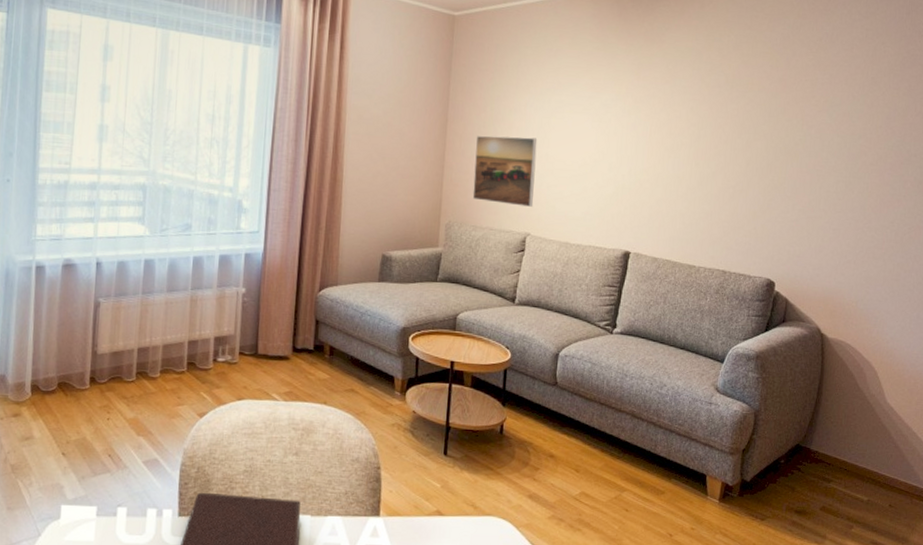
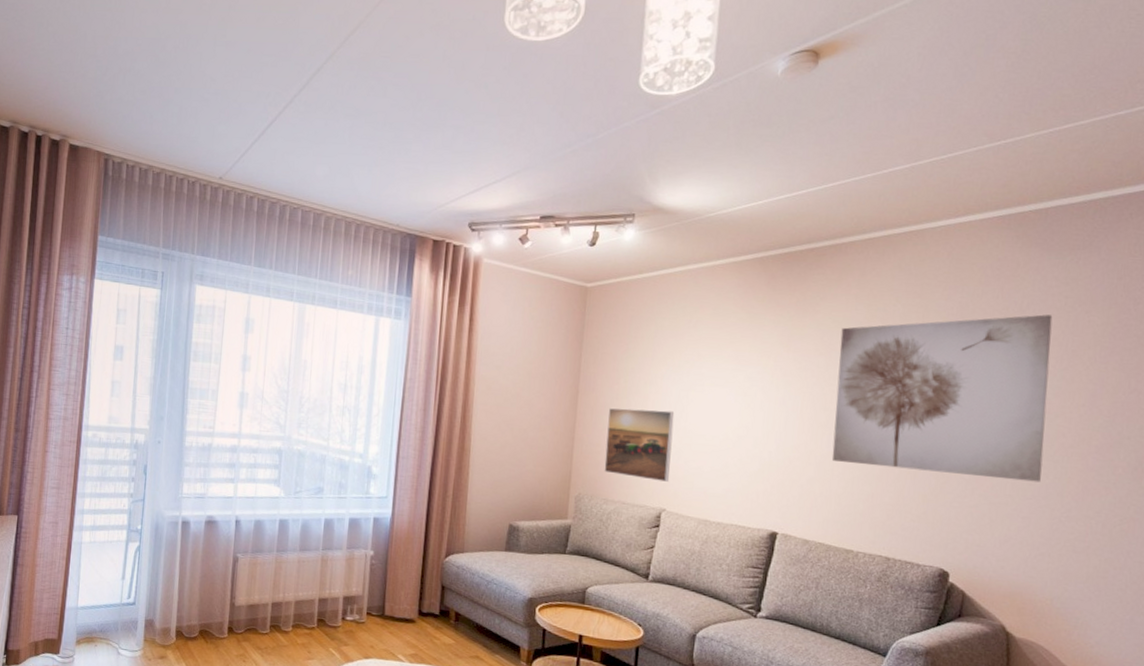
wall art: none [676,45,856,197] -> present [831,314,1053,483]

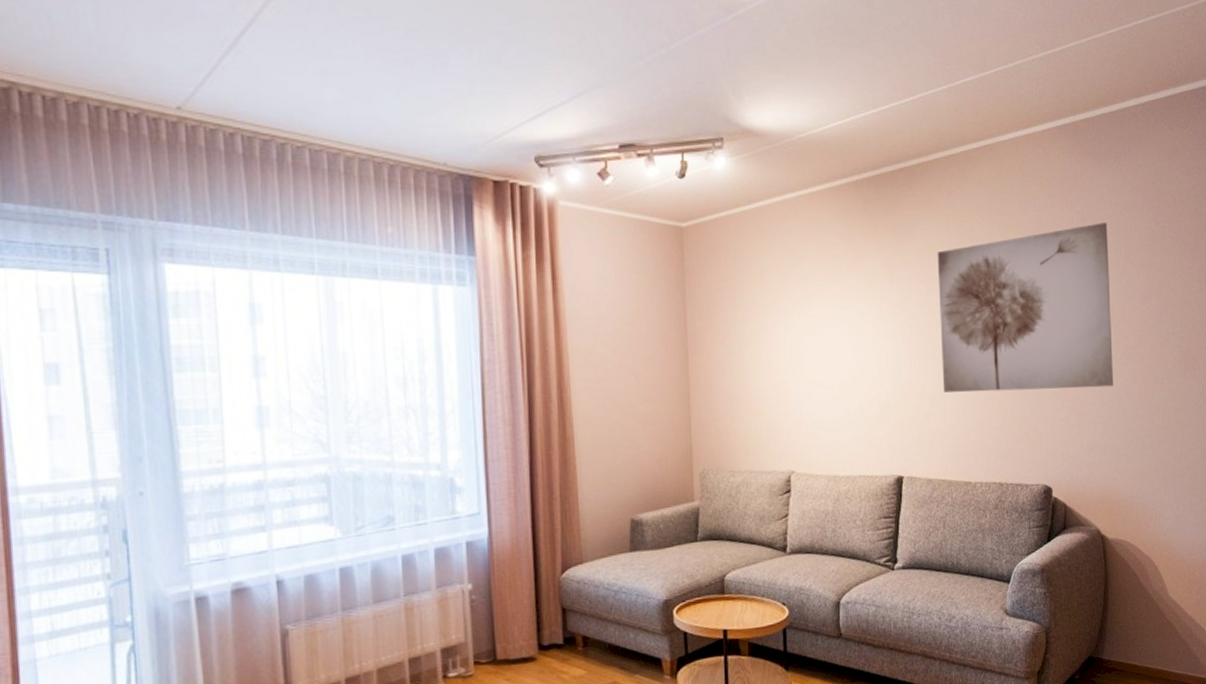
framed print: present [604,408,675,482] -> none [722,361,795,442]

